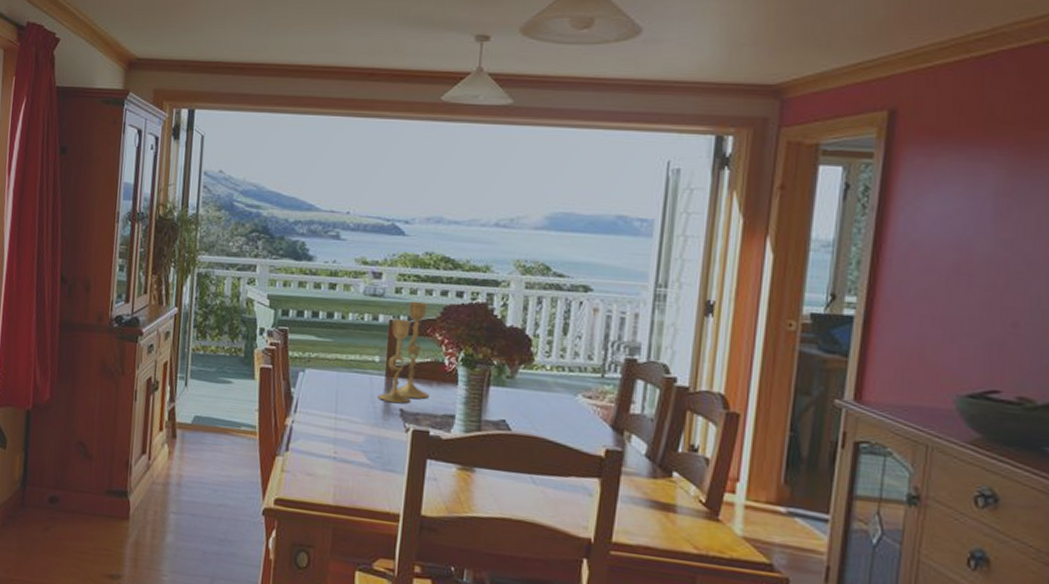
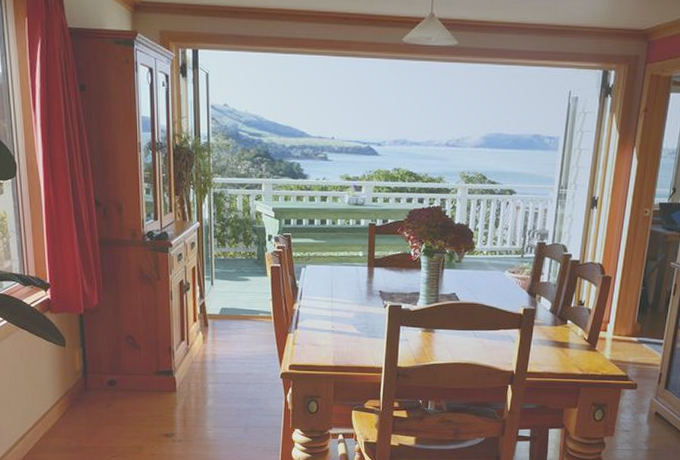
candlestick: present [377,301,429,404] -> none [362,207,400,287]

